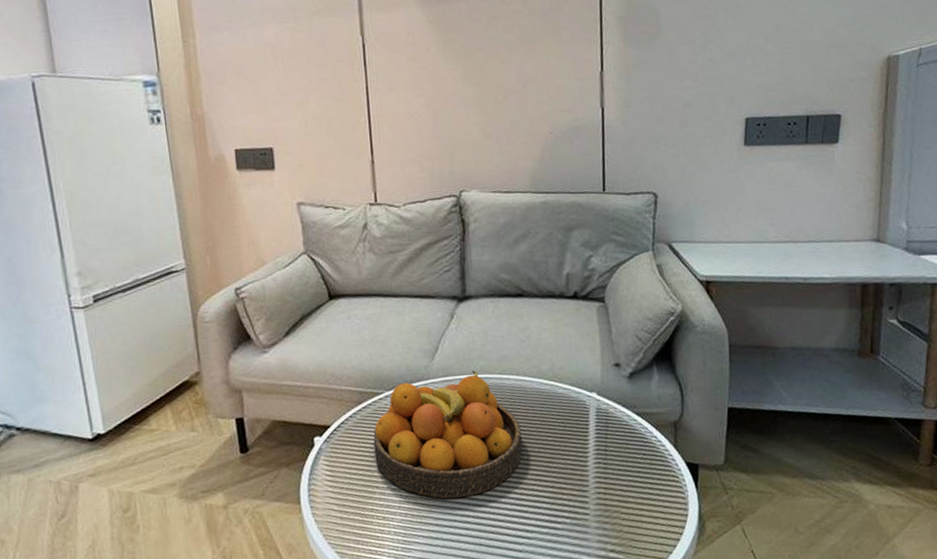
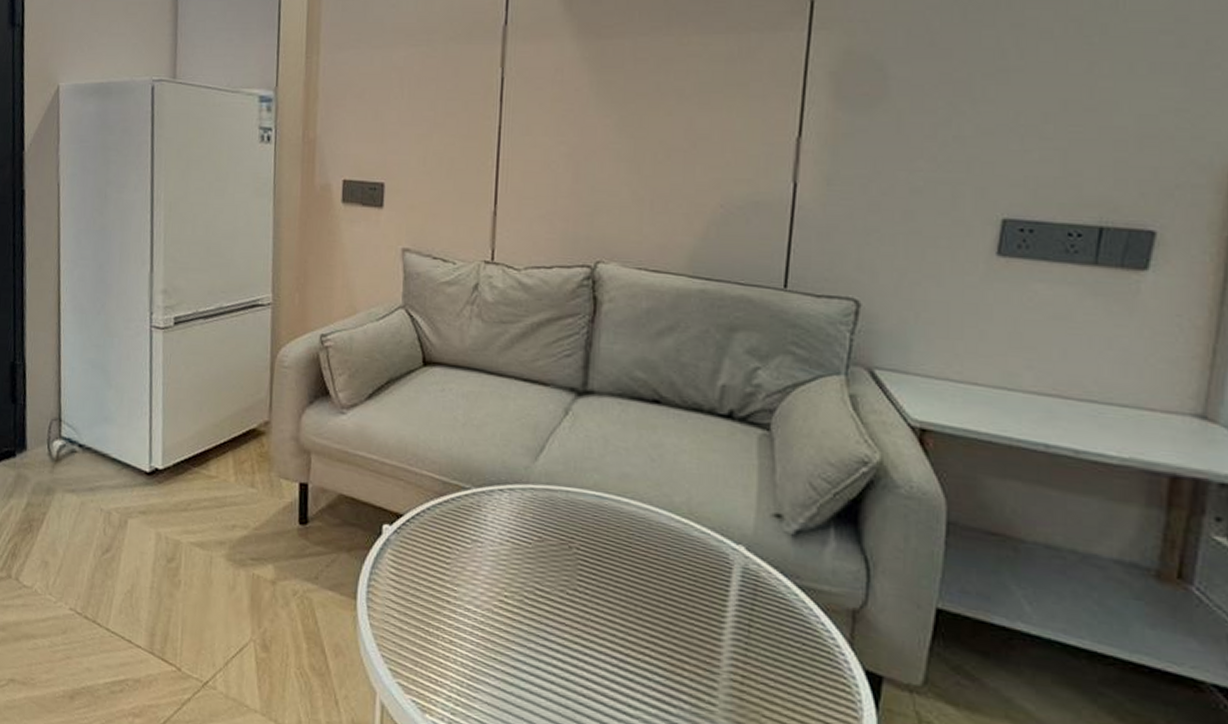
fruit bowl: present [373,370,522,499] -> none [450,481,637,642]

